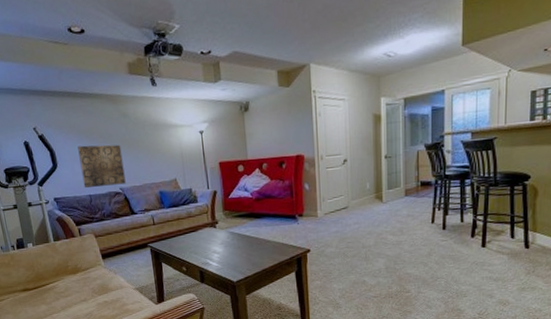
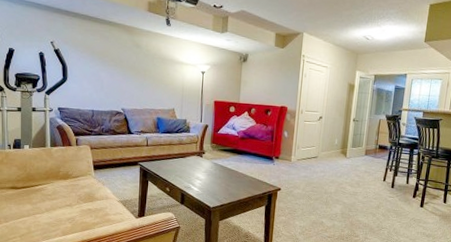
wall art: present [77,144,126,188] -> none [88,65,129,106]

